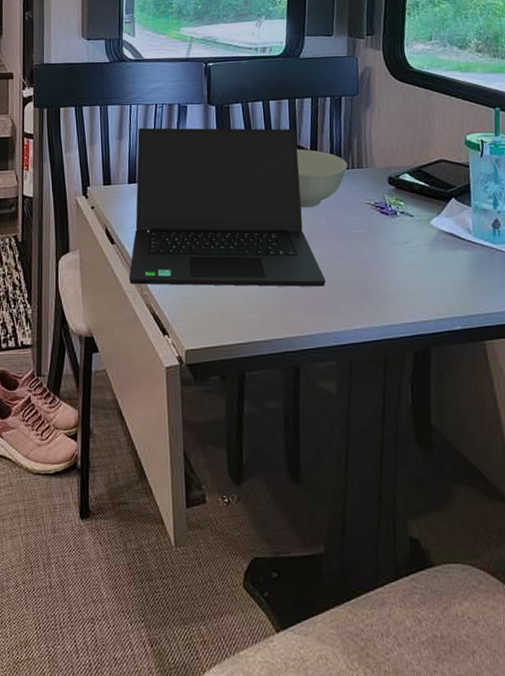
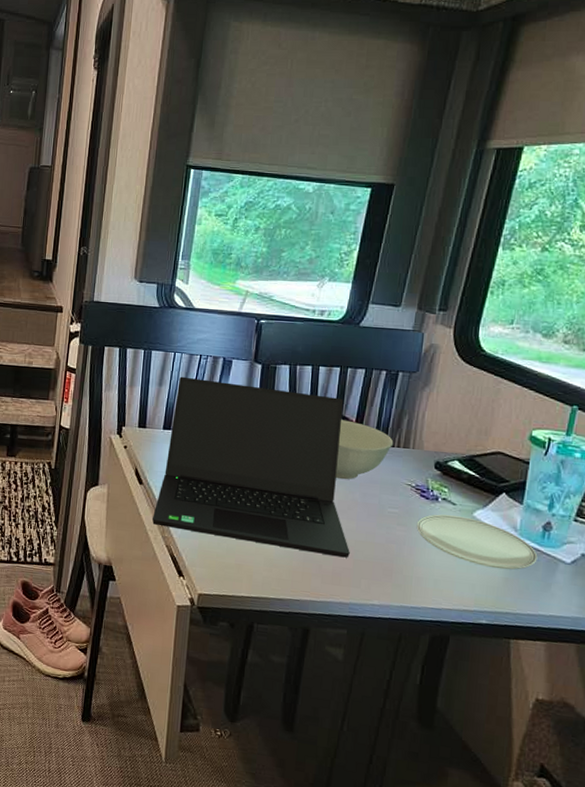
plate: none [381,227,494,273] -> present [416,514,538,570]

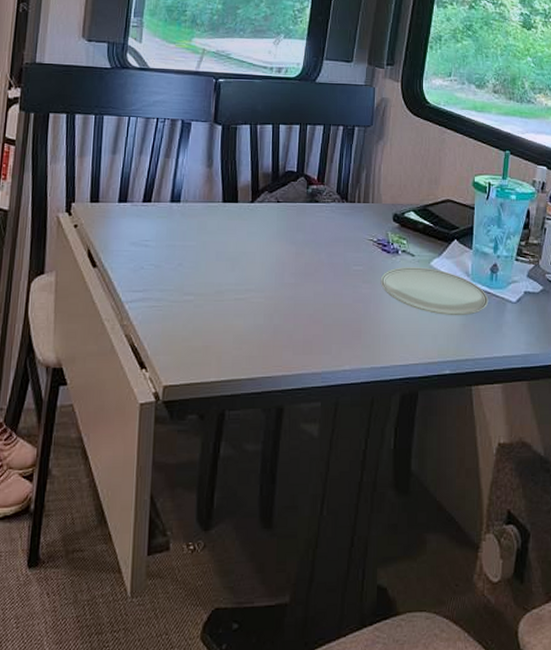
laptop: present [152,376,350,558] -> none [109,142,319,324]
bowl: present [335,420,394,480] -> none [300,178,354,241]

